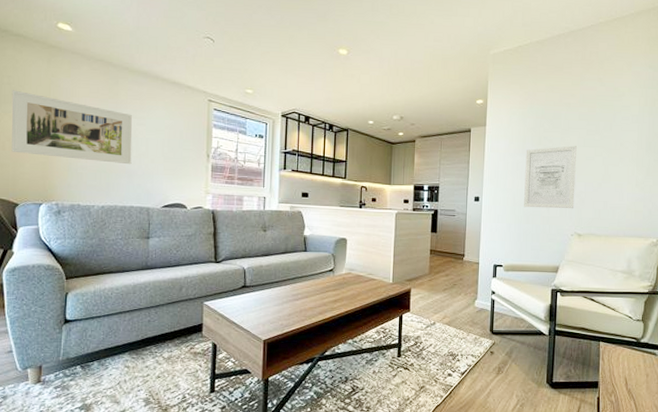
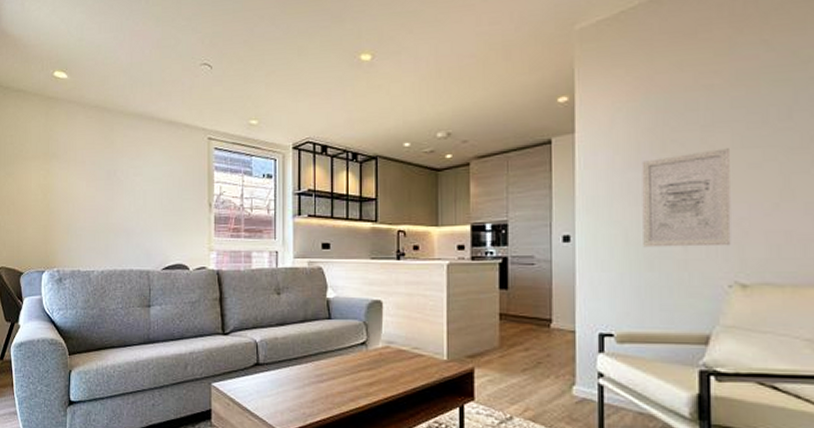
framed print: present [11,90,133,165] -> none [14,149,130,222]

